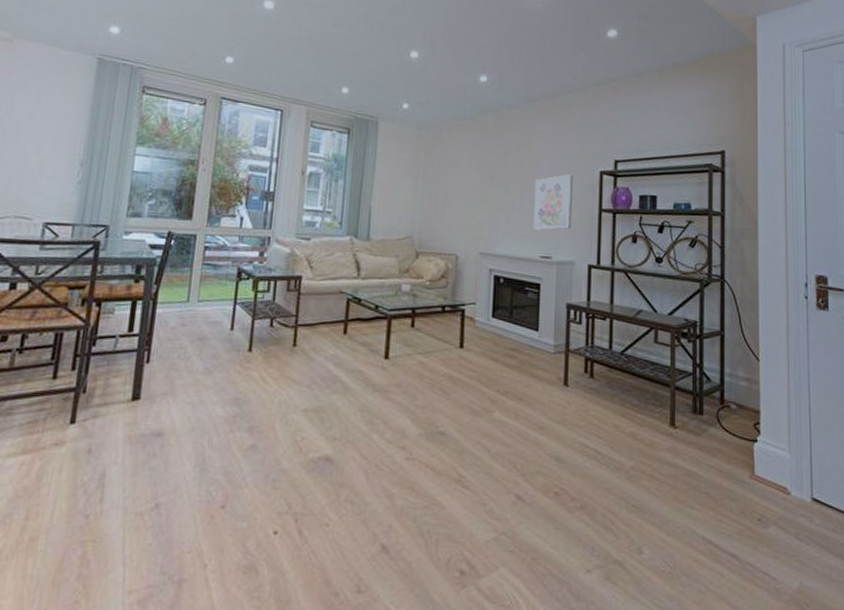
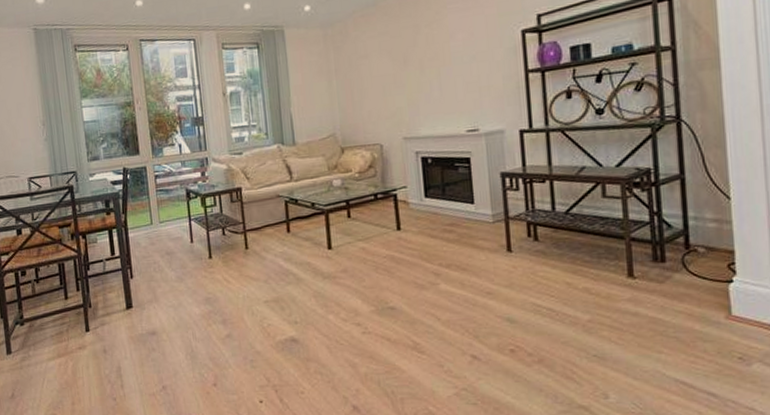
wall art: present [533,174,573,230] -> none [451,41,496,105]

